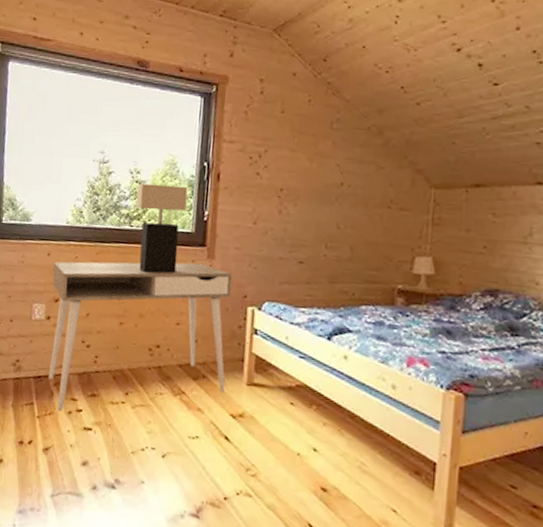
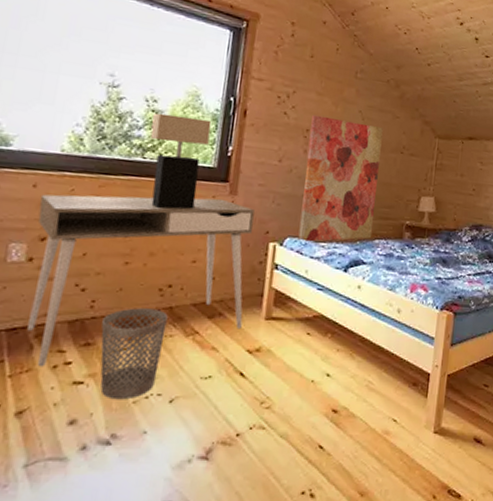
wastebasket: none [103,365,157,449] -> present [100,308,168,400]
wall art: none [276,173,365,307] -> present [298,114,383,242]

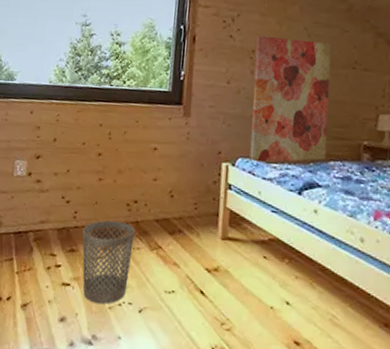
desk: present [27,194,255,367] -> none [29,119,207,267]
table lamp: present [150,113,212,209] -> none [115,45,166,131]

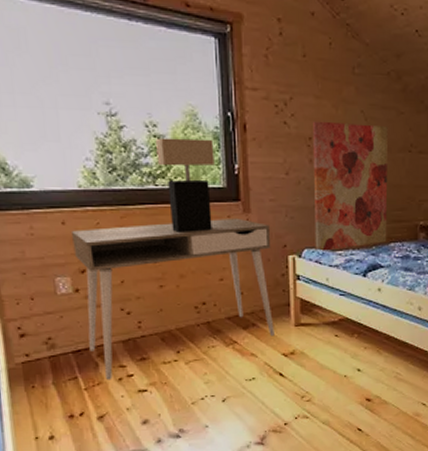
desk: none [29,119,207,267] -> present [70,217,274,380]
wastebasket: present [82,220,135,305] -> none [151,325,208,402]
table lamp: none [115,45,166,131] -> present [156,137,214,234]

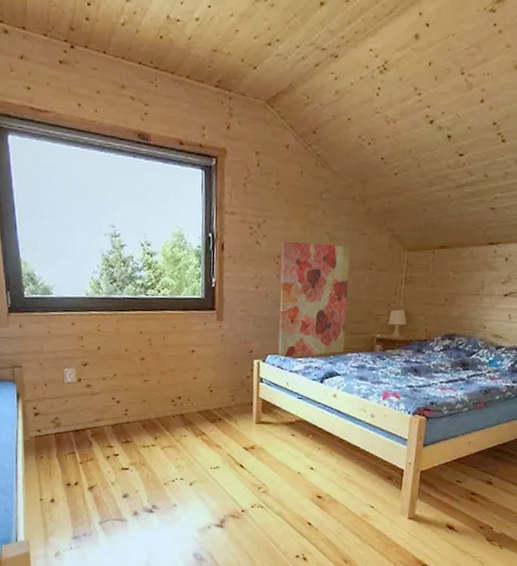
desk: present [70,217,274,380] -> none [78,324,240,457]
table lamp: present [156,137,214,234] -> none [149,255,196,337]

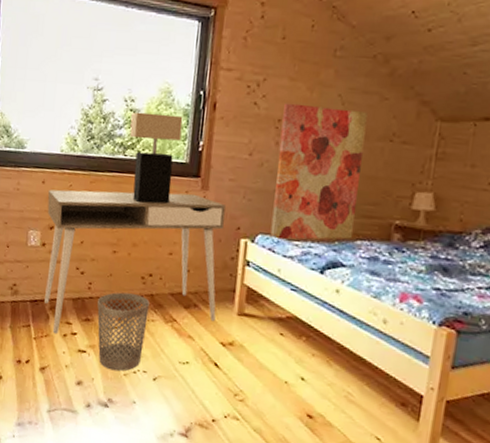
desk: none [78,324,240,457] -> present [44,189,226,334]
wastebasket: none [135,415,181,482] -> present [97,292,150,372]
table lamp: none [149,255,196,337] -> present [129,112,183,204]

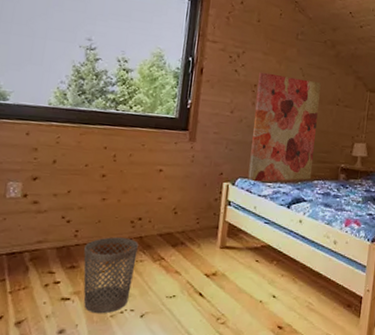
desk: present [44,189,226,334] -> none [24,141,210,286]
table lamp: present [129,112,183,204] -> none [122,71,174,154]

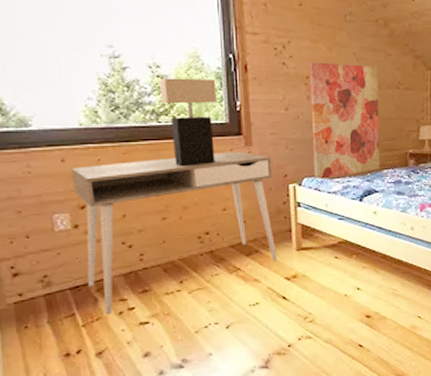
desk: none [24,141,210,286] -> present [70,151,277,315]
wastebasket: present [83,237,139,314] -> none [154,254,211,332]
table lamp: none [122,71,174,154] -> present [159,78,217,167]

